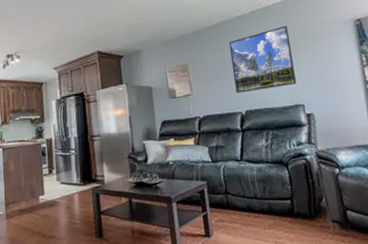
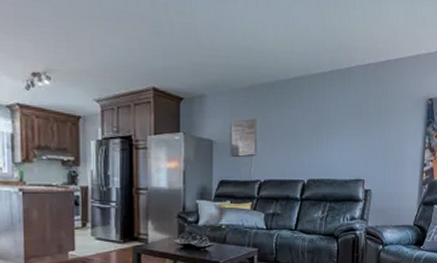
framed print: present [228,25,297,93] -> none [302,93,364,160]

